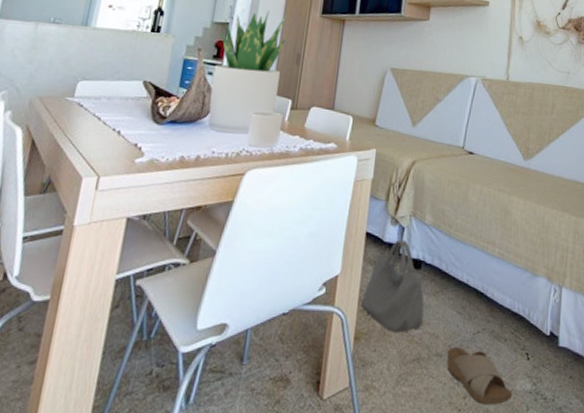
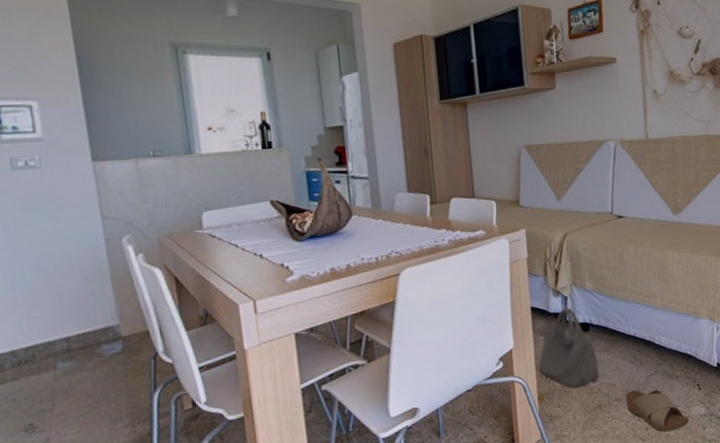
planter: present [208,10,288,135] -> none [338,105,415,239]
mug: present [247,111,284,149] -> none [390,209,427,248]

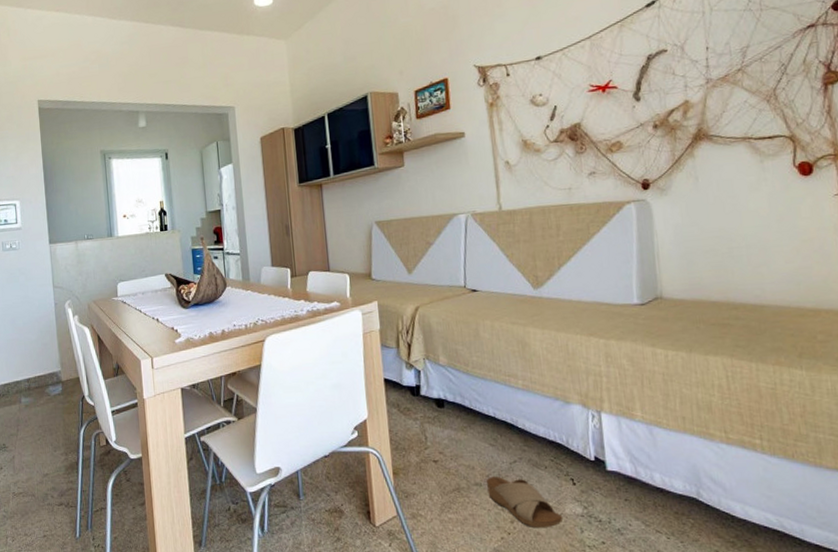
handbag: present [539,308,600,389] -> none [393,382,457,467]

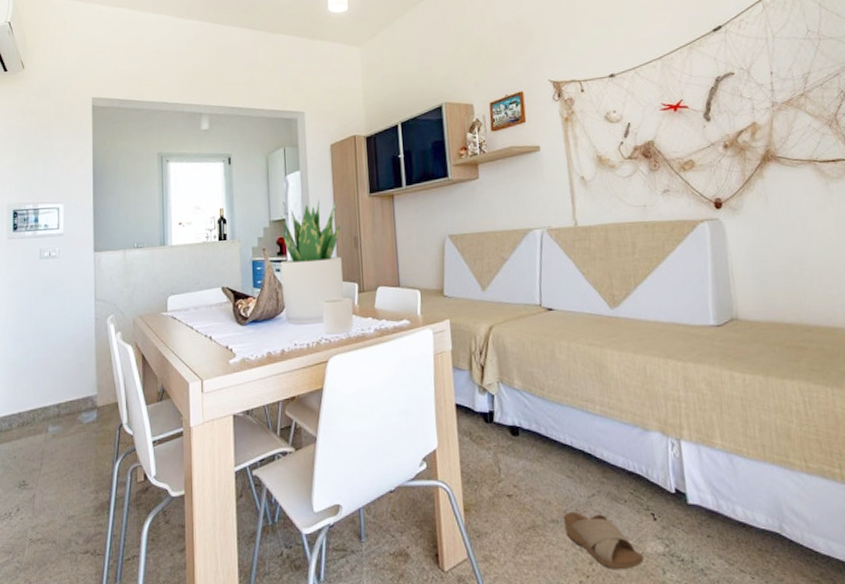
planter: none [216,190,278,308] -> present [280,199,344,325]
mug: none [257,281,288,317] -> present [321,297,354,335]

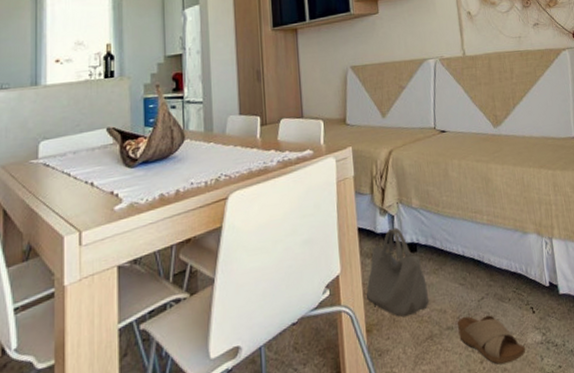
planter: present [280,199,344,325] -> none [176,33,246,163]
mug: present [321,297,354,335] -> none [221,131,256,171]
handbag: none [464,407,533,502] -> present [366,227,430,317]

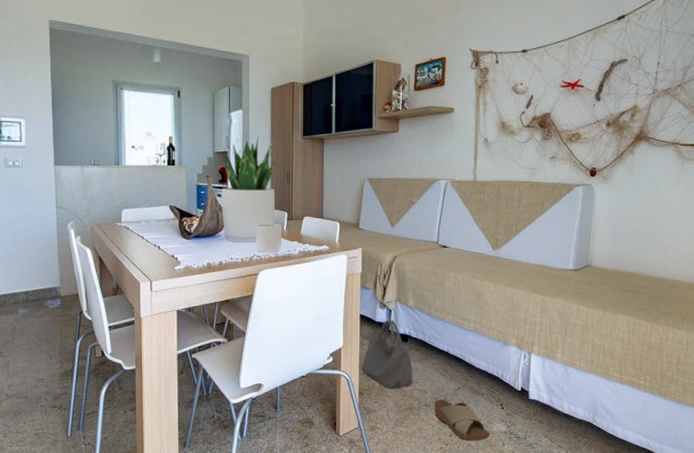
planter: none [176,33,246,163] -> present [222,137,277,243]
mug: none [221,131,256,171] -> present [255,223,282,253]

